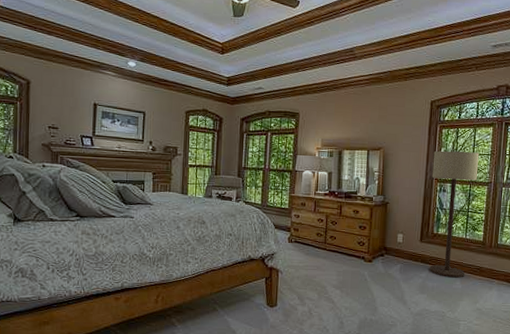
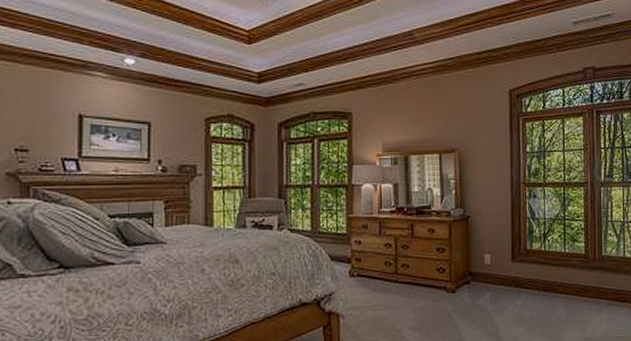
floor lamp: present [430,150,480,278] -> none [518,148,572,303]

